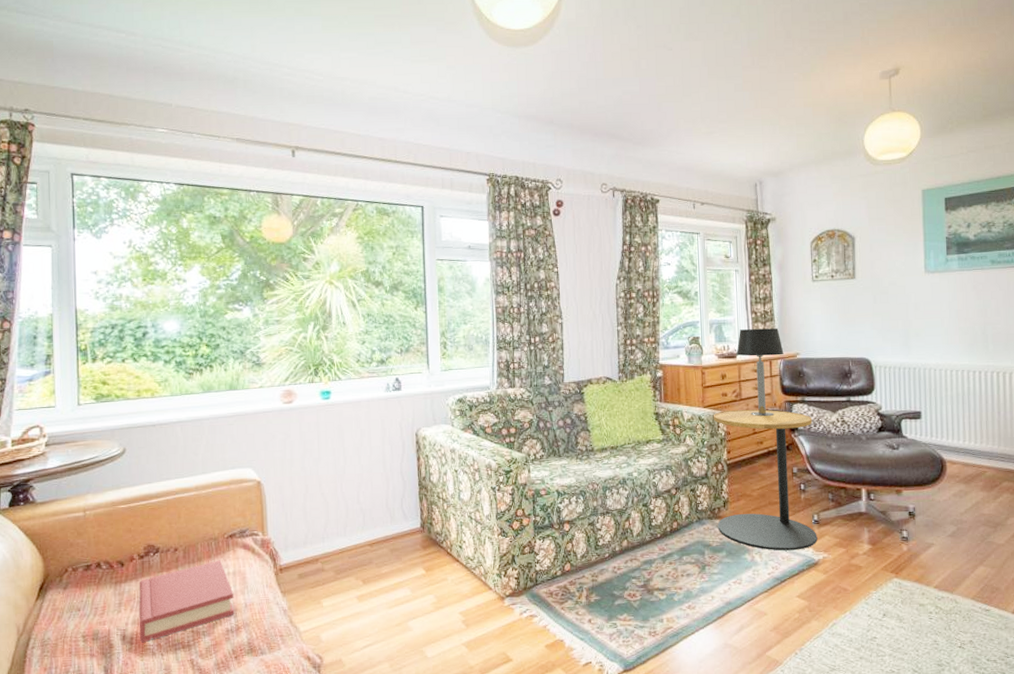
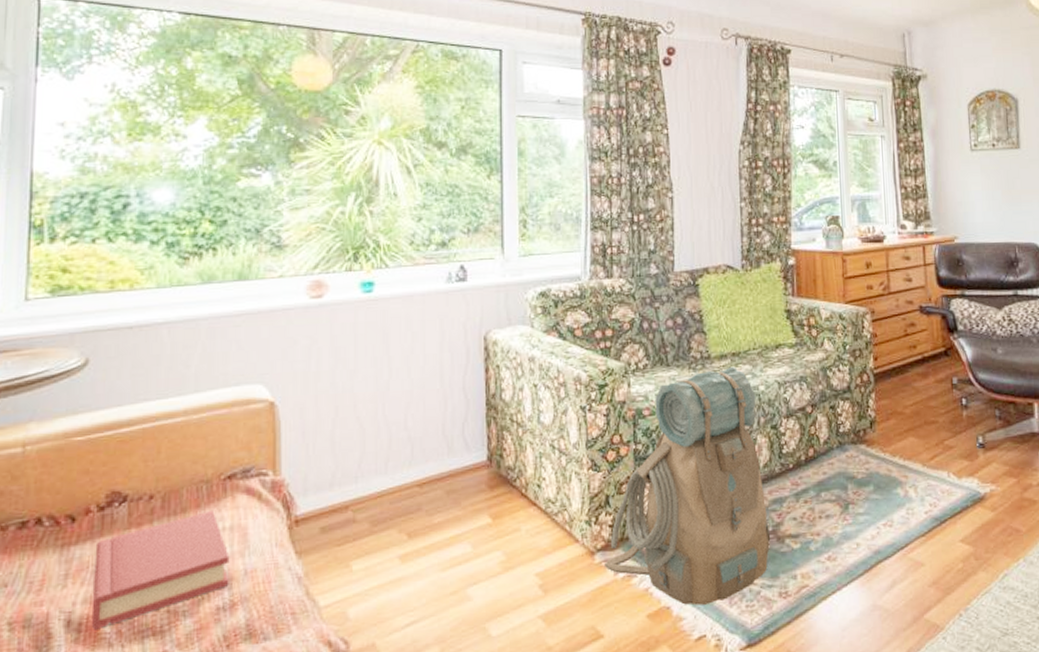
backpack: none [512,457,643,640] -> present [605,366,771,606]
side table: present [713,409,818,551] -> none [856,305,983,483]
table lamp: present [736,328,784,417] -> none [883,206,939,315]

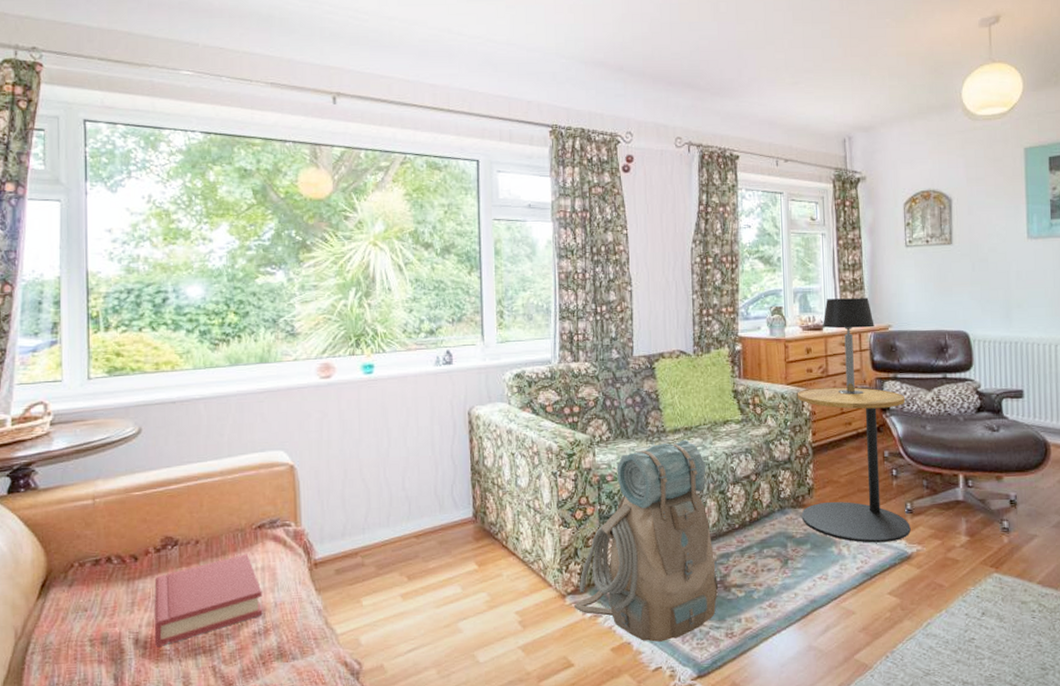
side table: none [856,305,983,483] -> present [797,386,911,543]
table lamp: none [883,206,939,315] -> present [823,298,875,395]

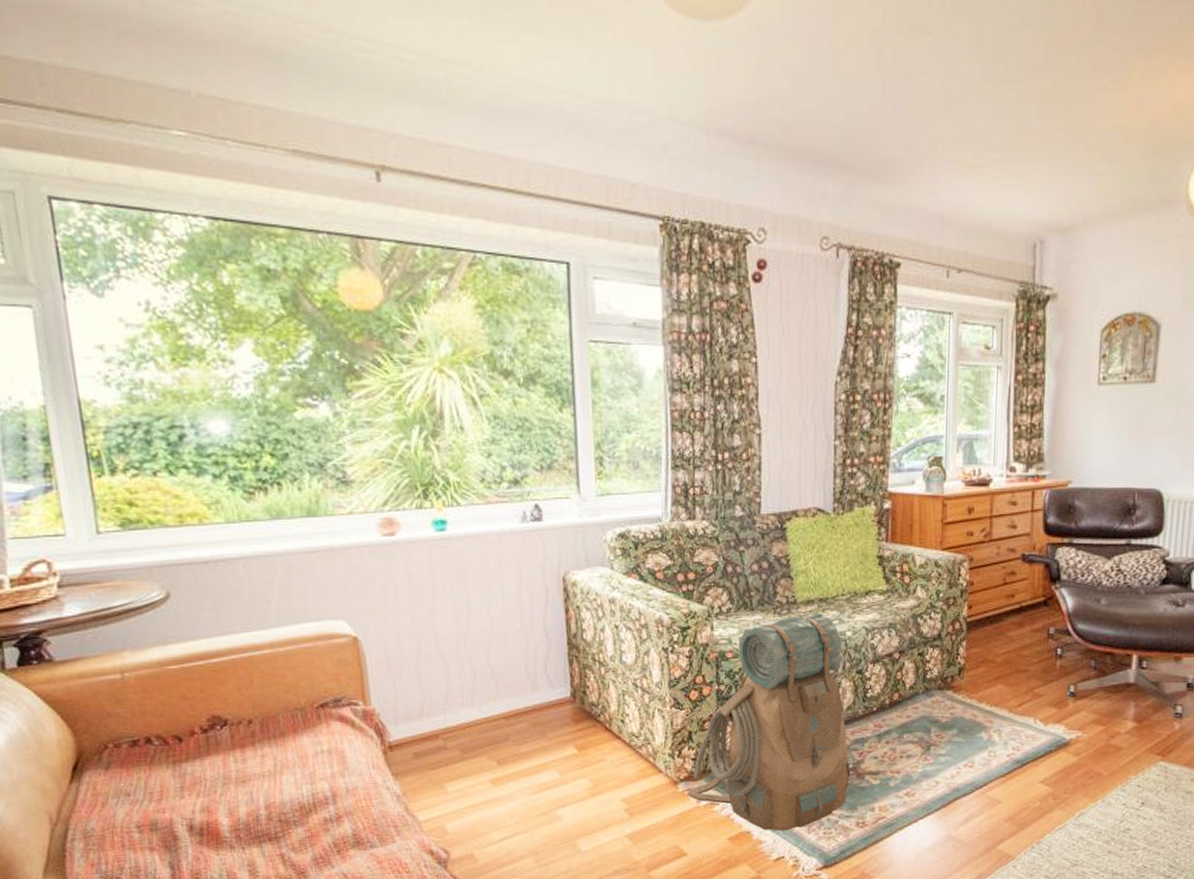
hardback book: present [154,553,263,648] -> none [204,735,333,835]
side table: present [797,386,911,543] -> none [949,553,1080,729]
table lamp: present [823,298,875,395] -> none [990,447,1052,563]

